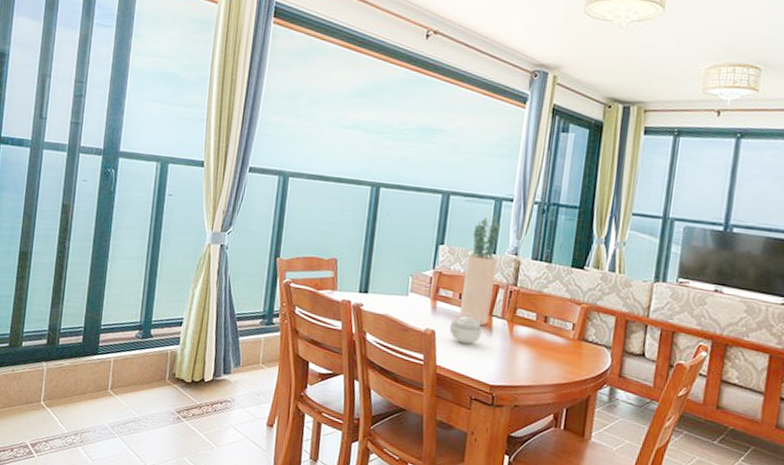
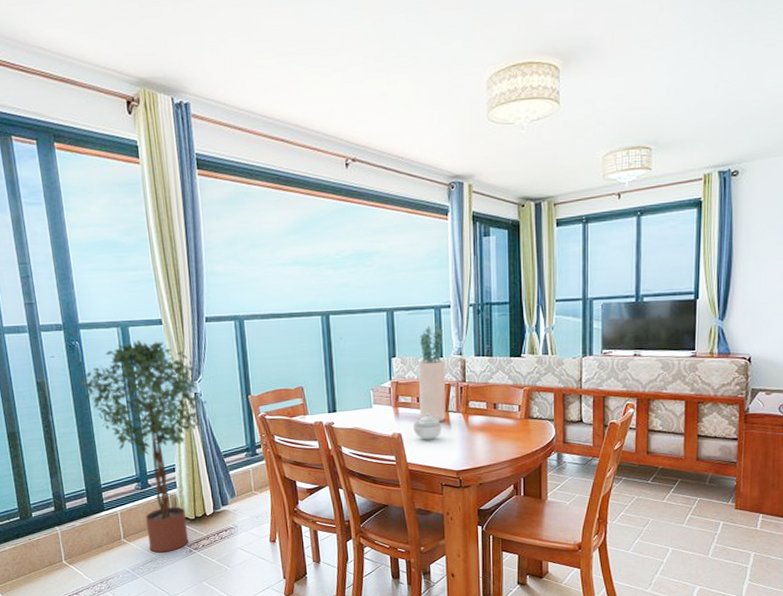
potted tree: none [107,178,232,415] -> present [81,339,208,554]

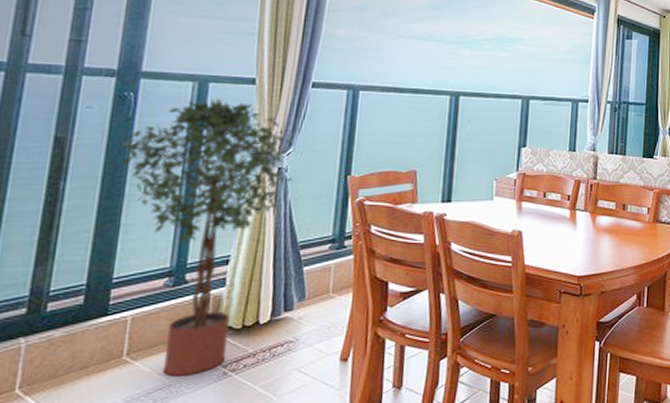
teapot: present [413,413,441,440] -> none [535,210,567,240]
vase: present [418,318,446,422] -> none [544,111,578,221]

